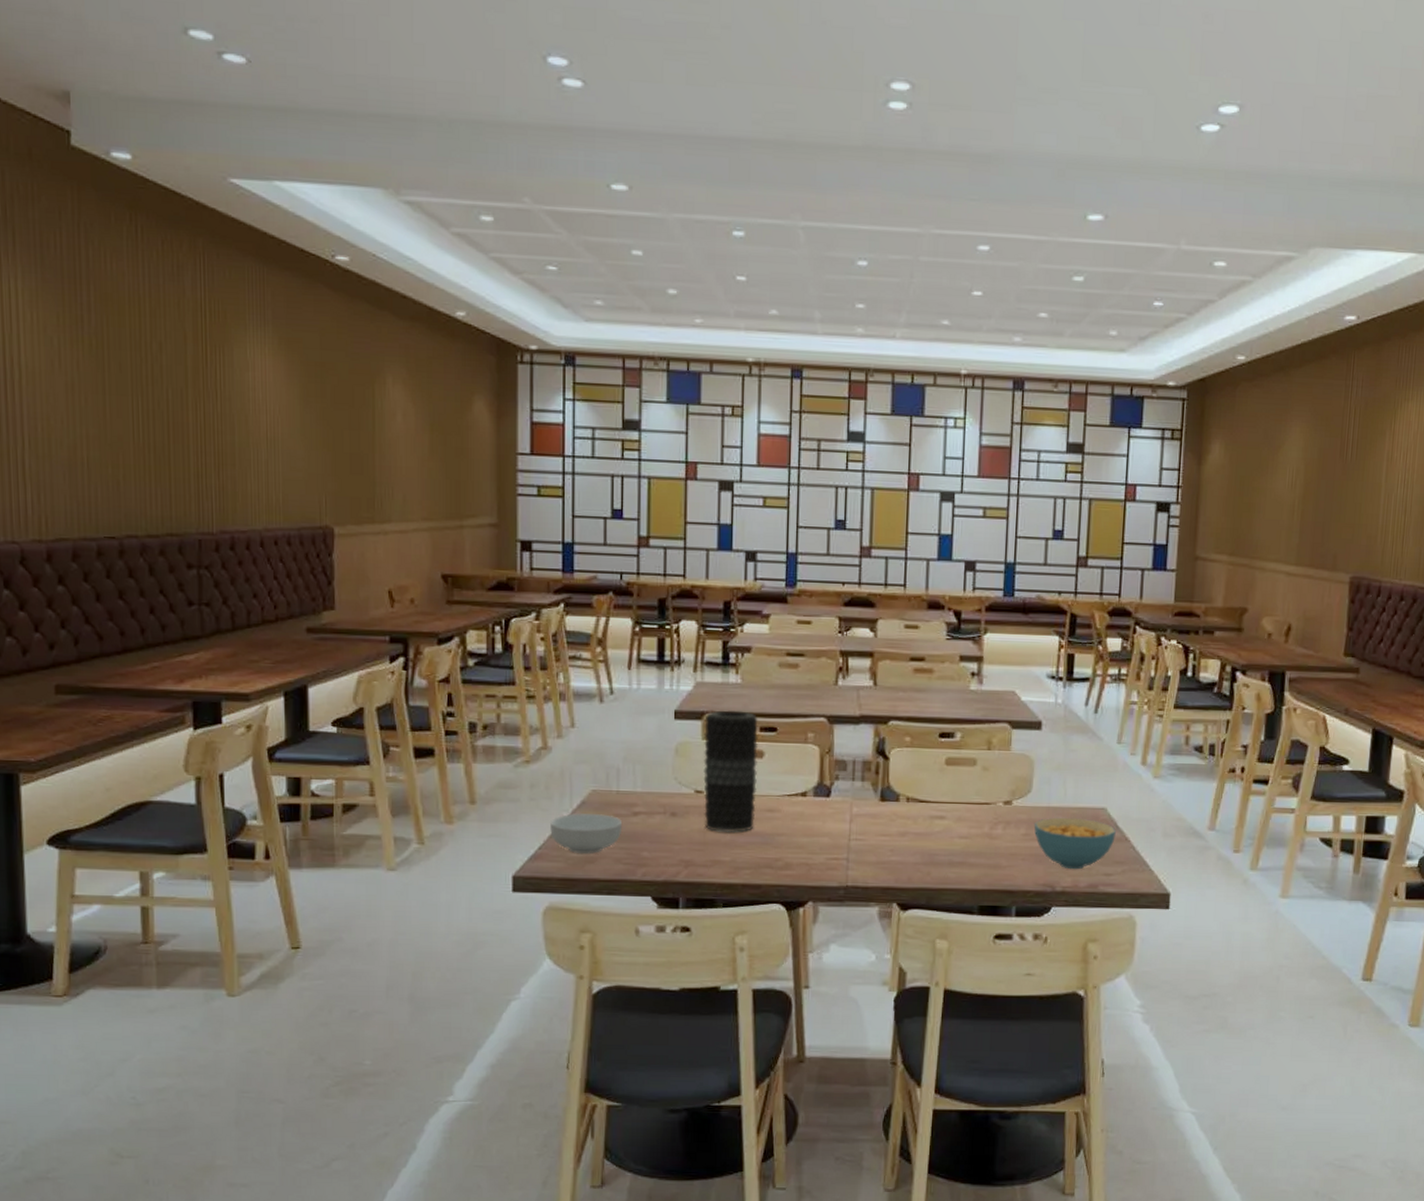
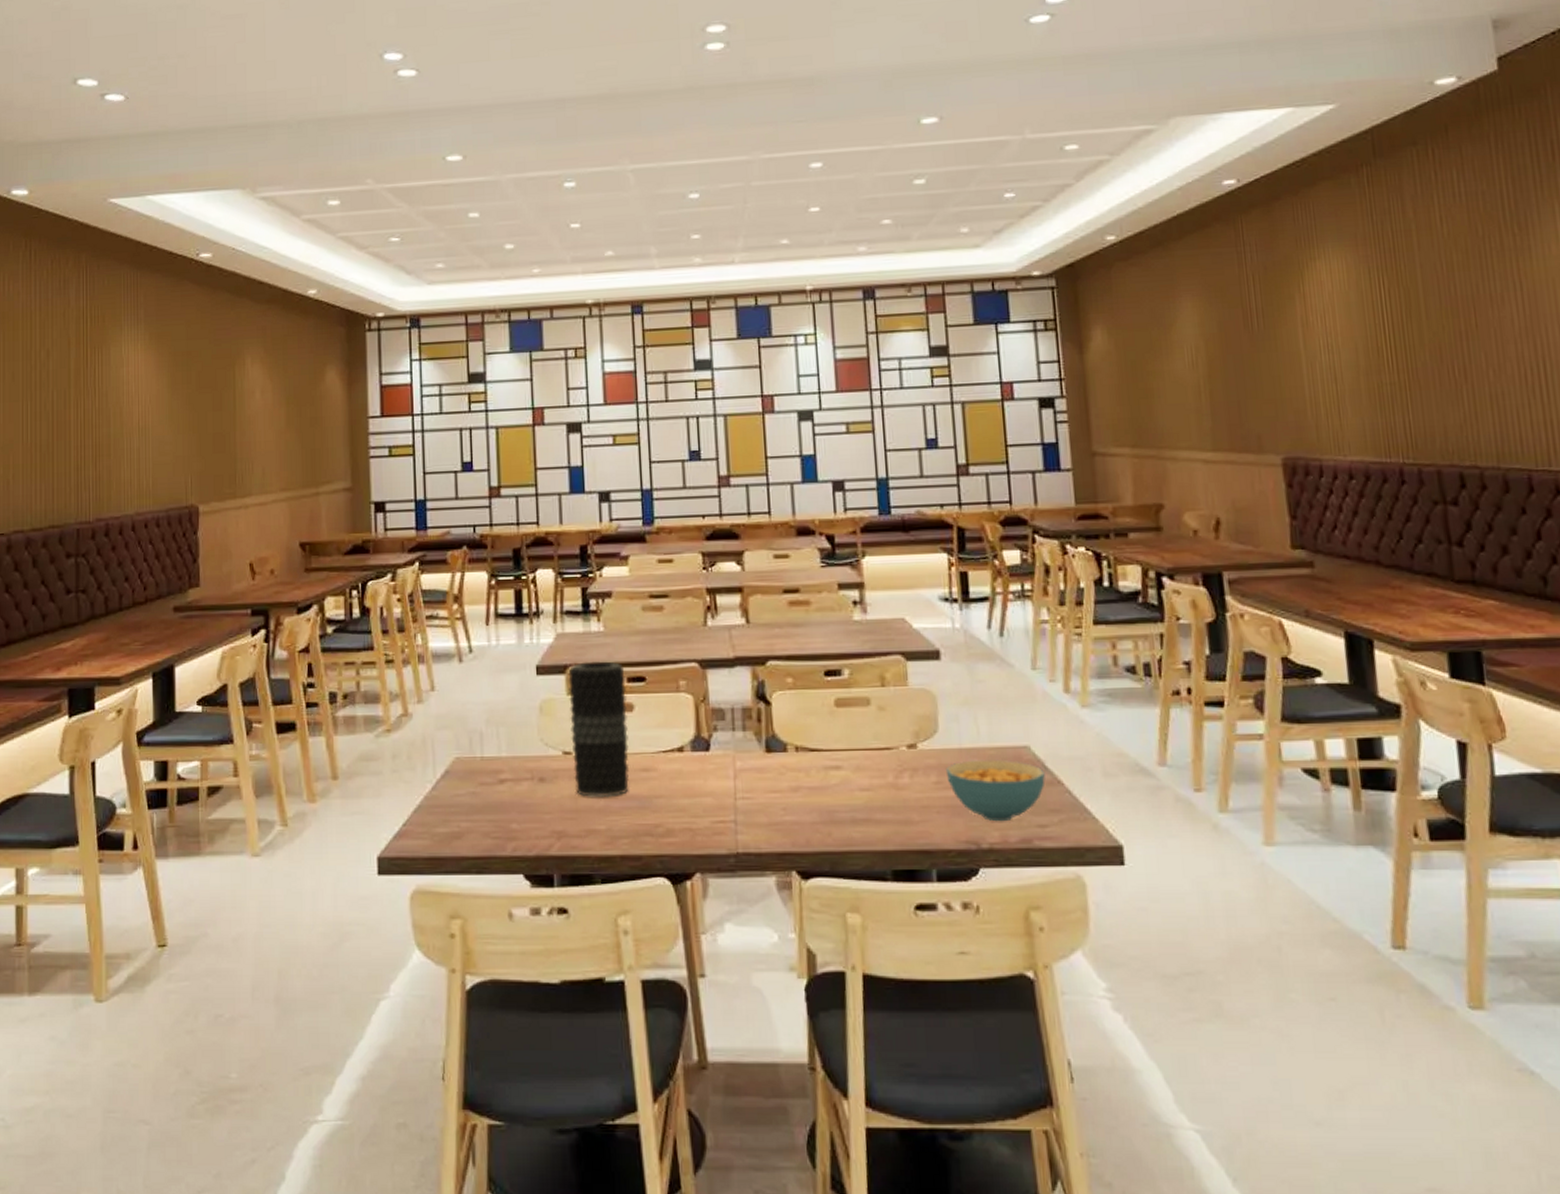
cereal bowl: present [550,813,623,854] -> none [414,784,489,830]

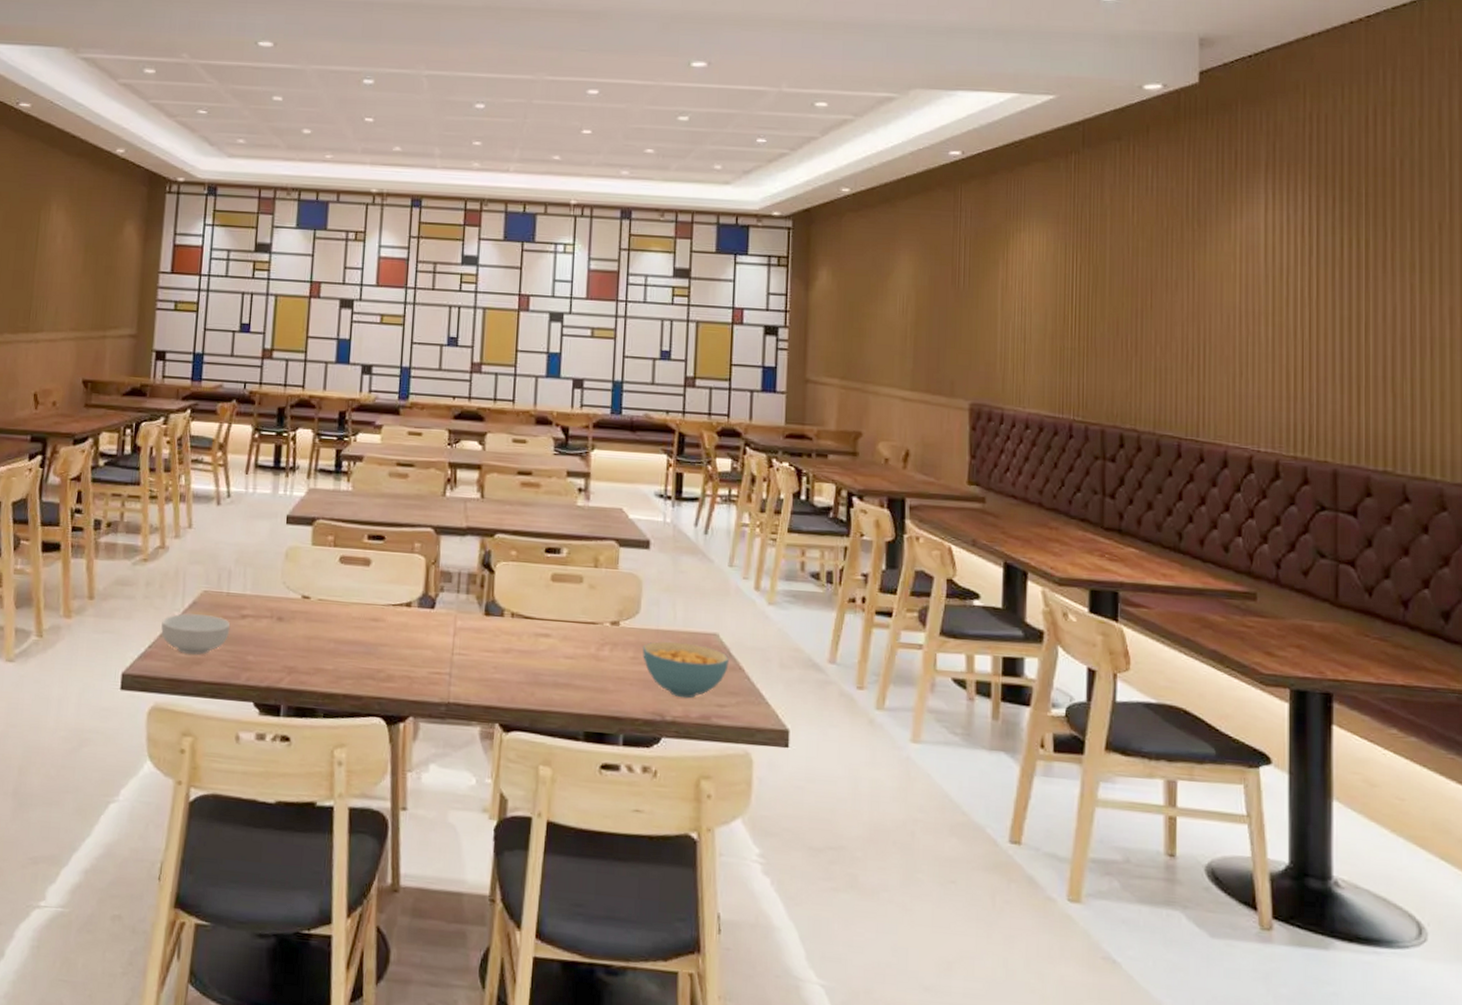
cereal bowl: none [414,784,489,830] -> present [161,613,231,655]
vase: present [568,661,630,798] -> none [309,517,367,642]

